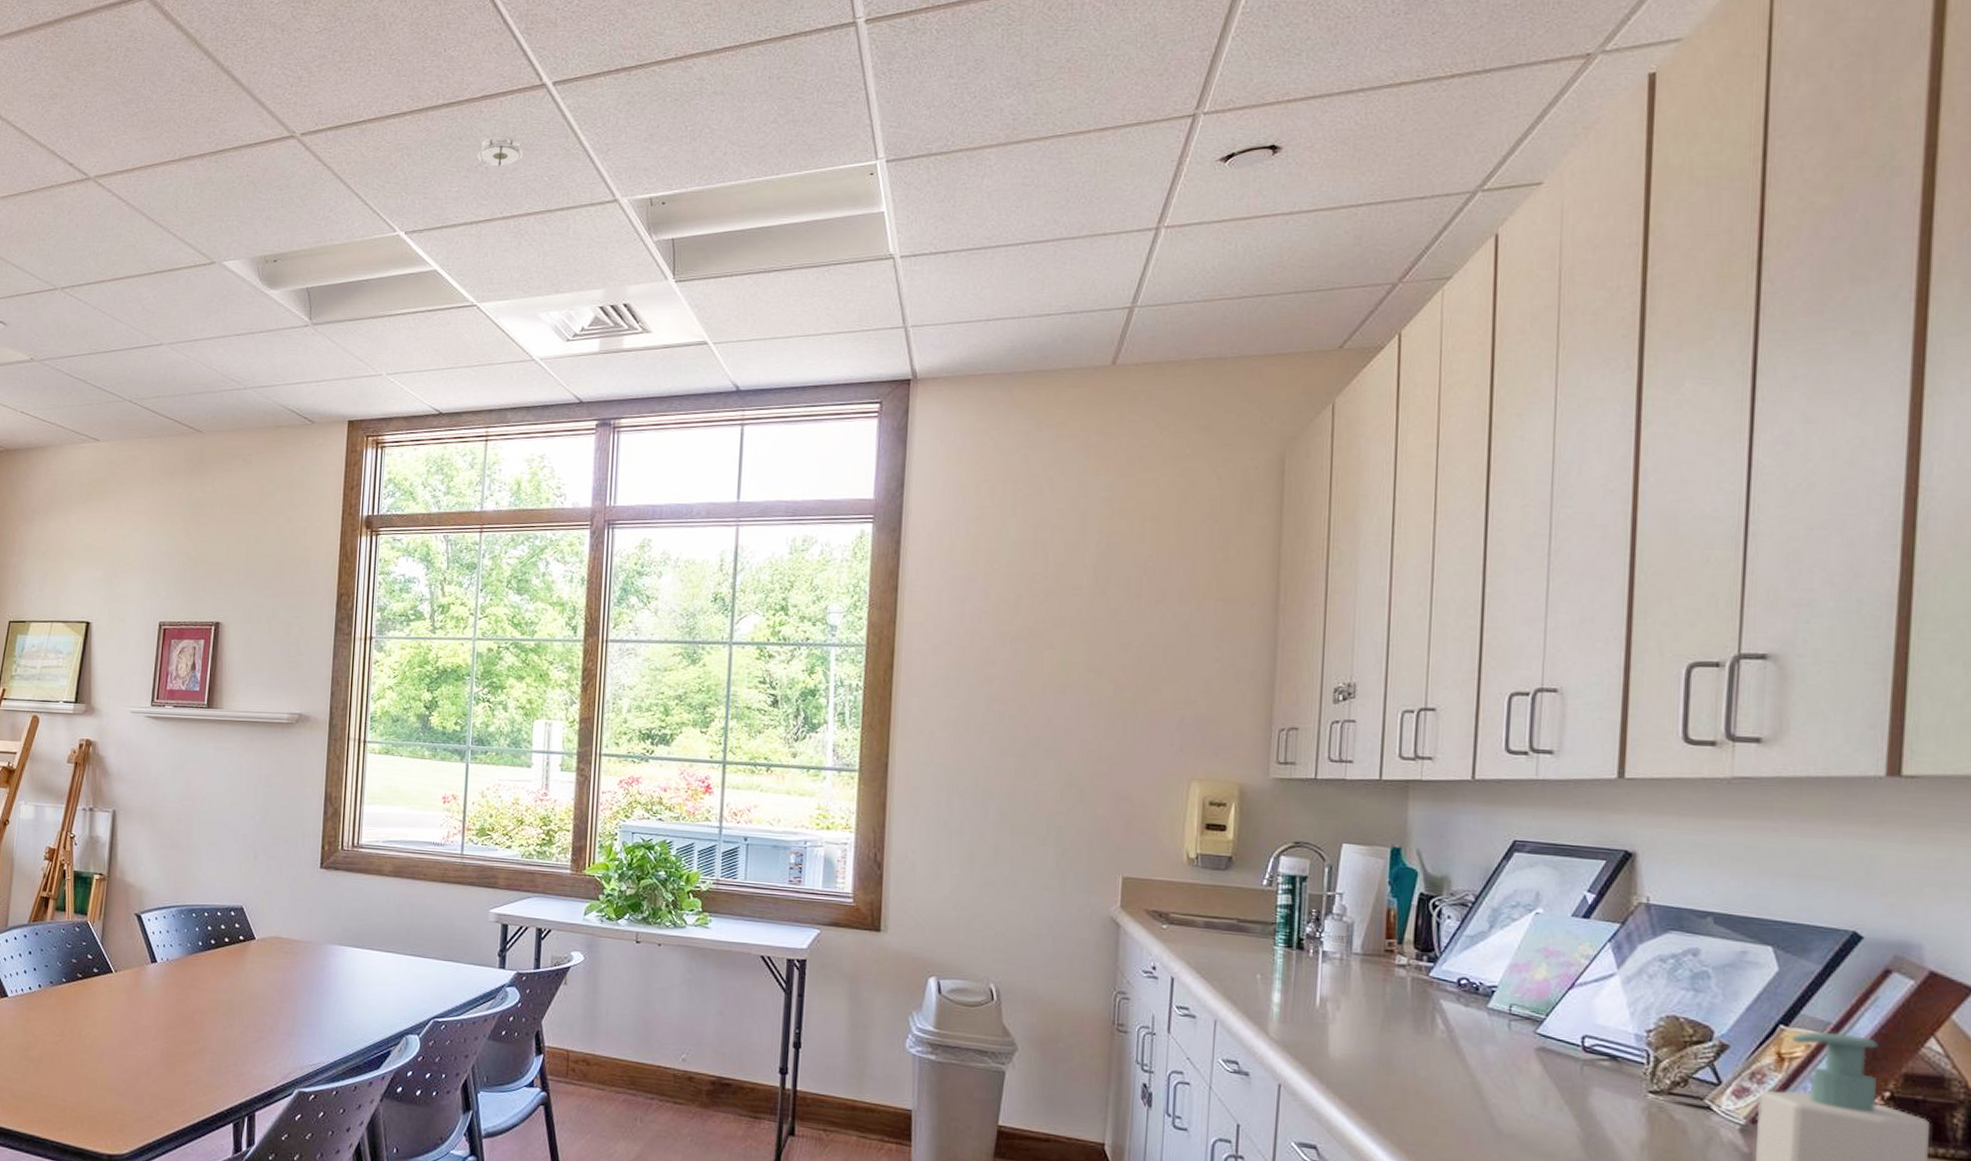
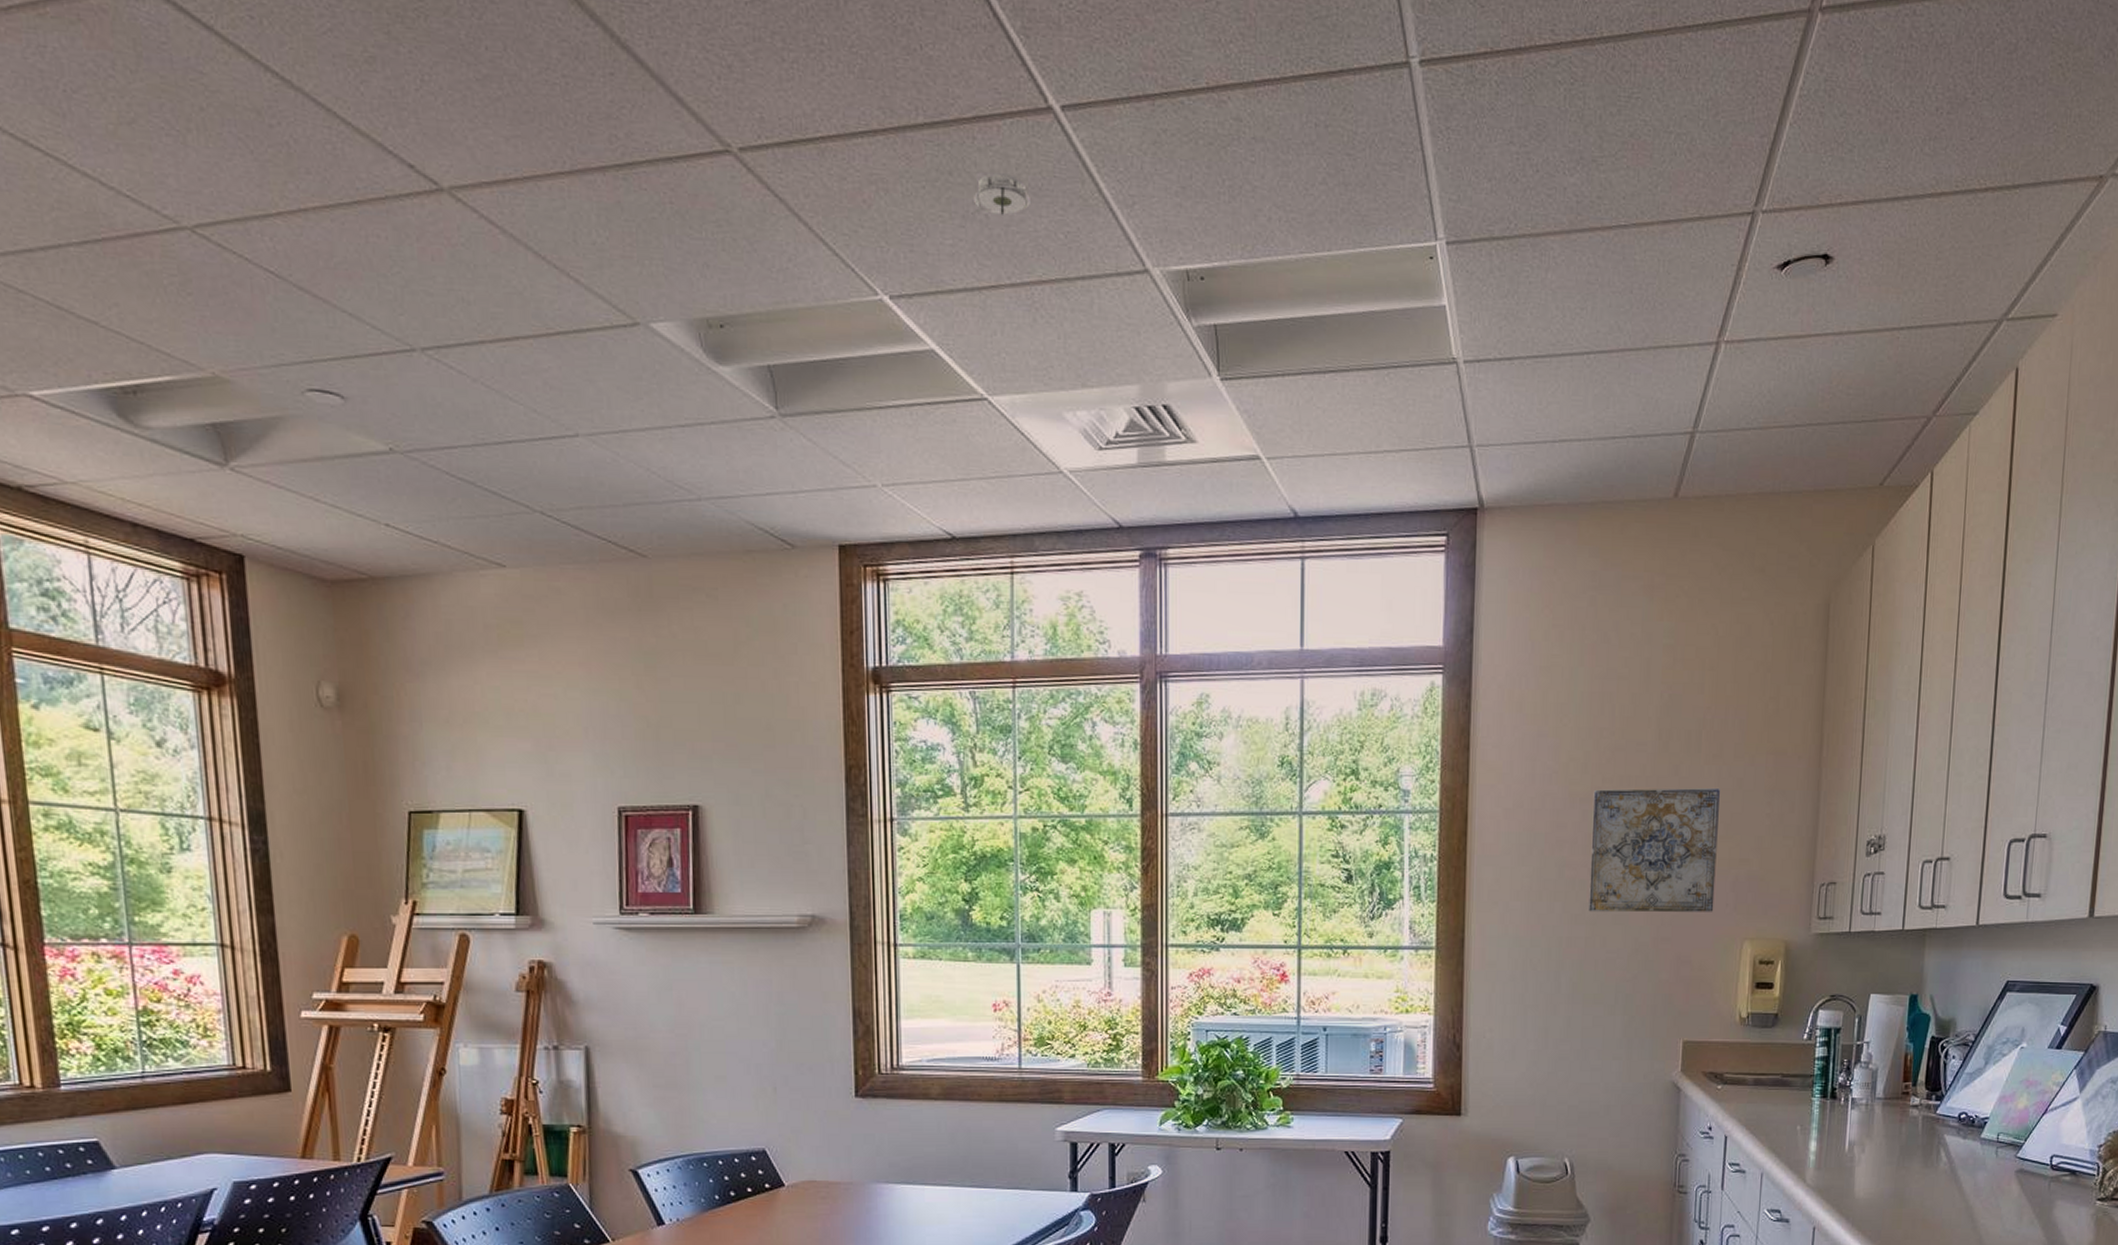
wall art: none [1019,629,1163,751] -> present [1589,788,1720,913]

